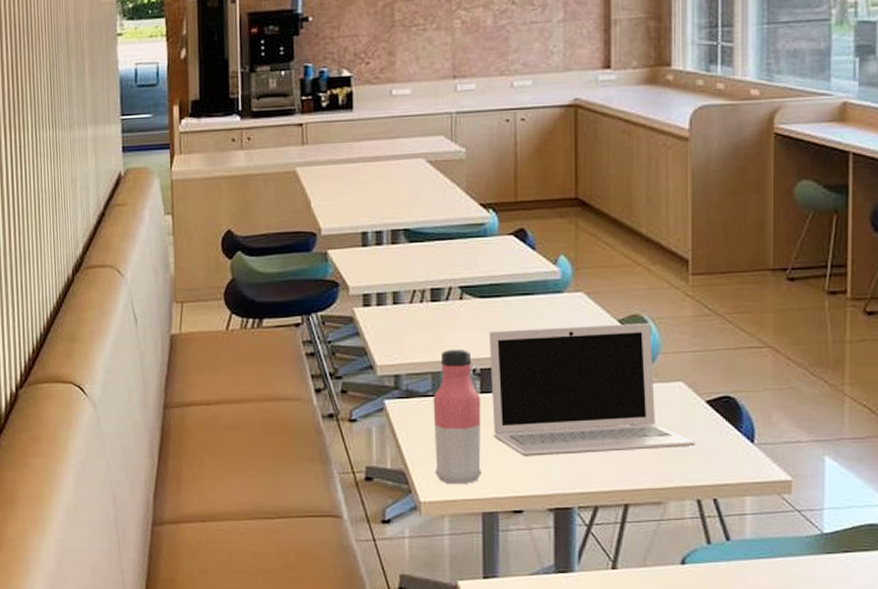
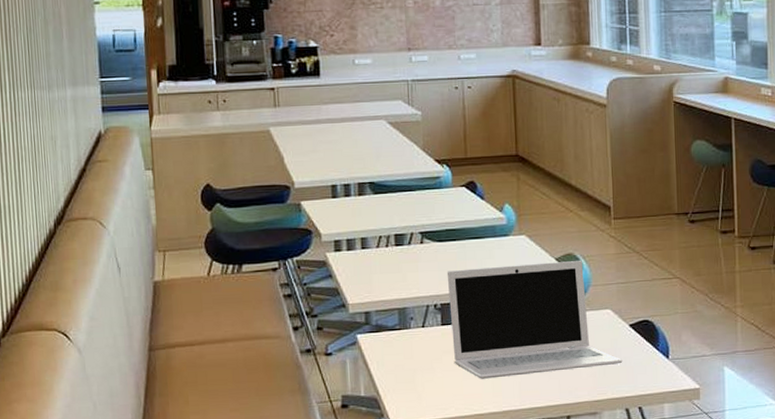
water bottle: present [433,349,482,484] -> none [400,287,446,407]

